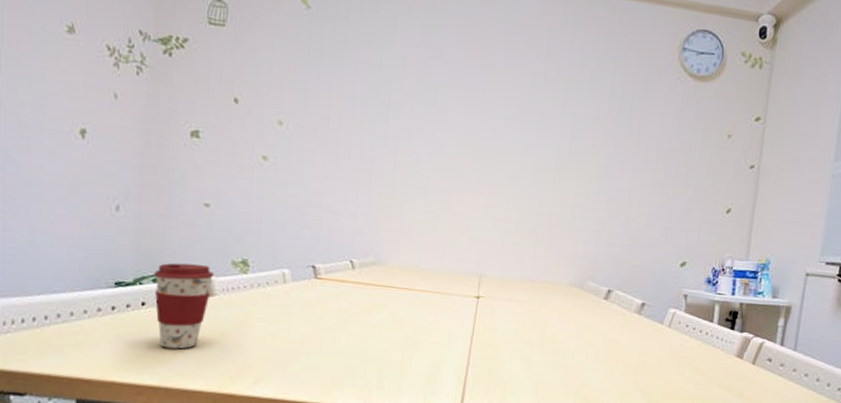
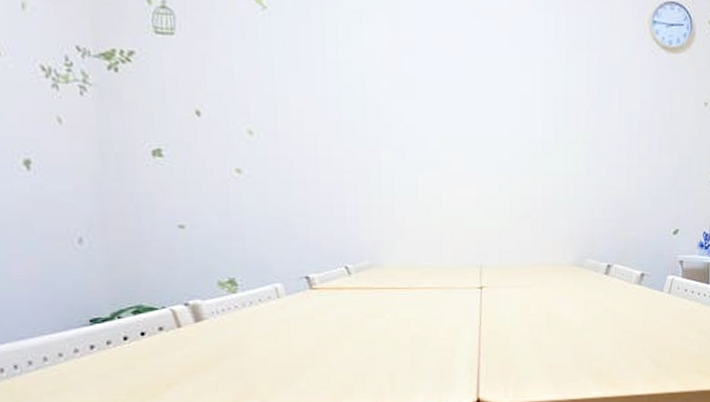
coffee cup: present [153,263,215,349] -> none [132,290,201,381]

